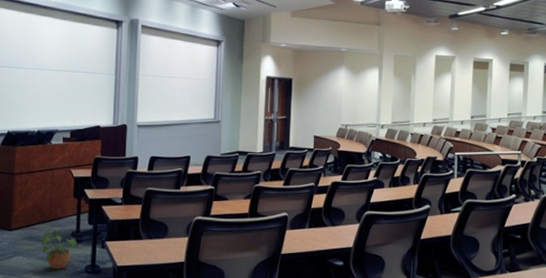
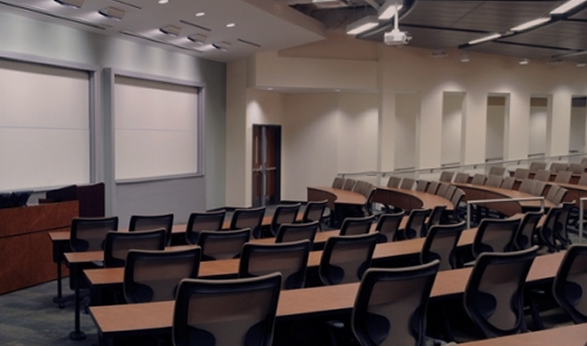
potted plant: present [38,226,77,270] -> none [20,292,59,337]

